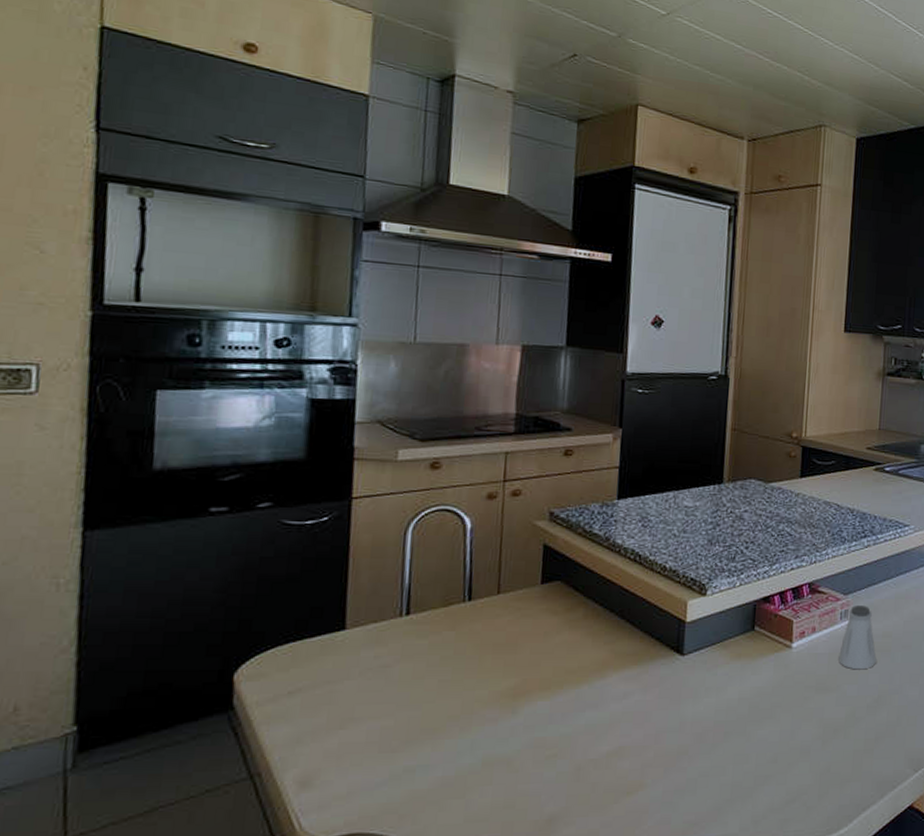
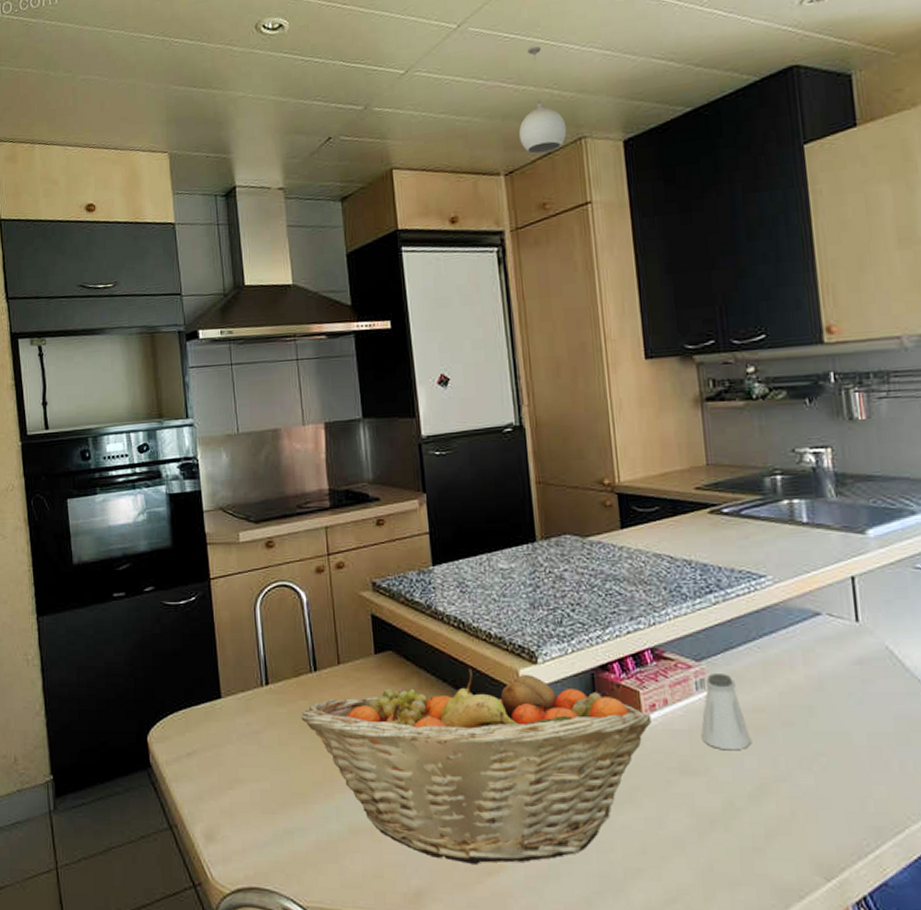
fruit basket: none [444,598,800,786] -> present [301,668,652,864]
pendant light: none [767,29,811,131] -> present [519,45,567,154]

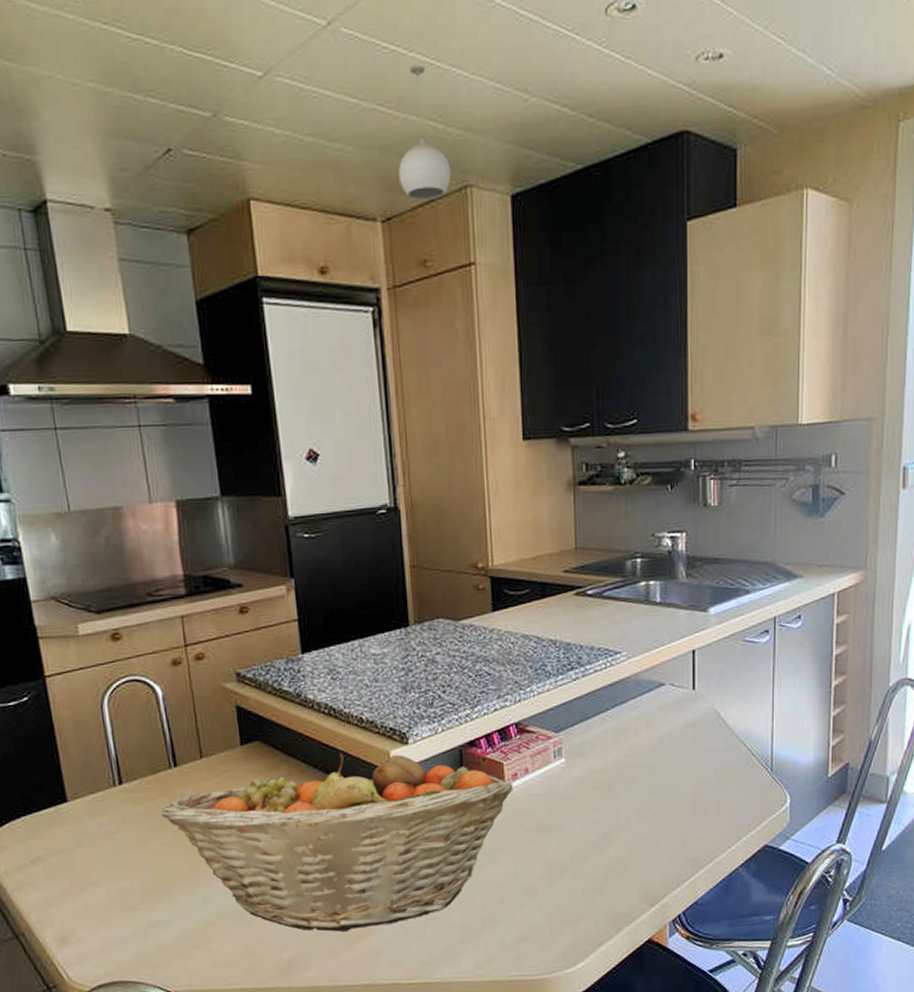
saltshaker: present [701,674,751,751] -> none [556,742,598,809]

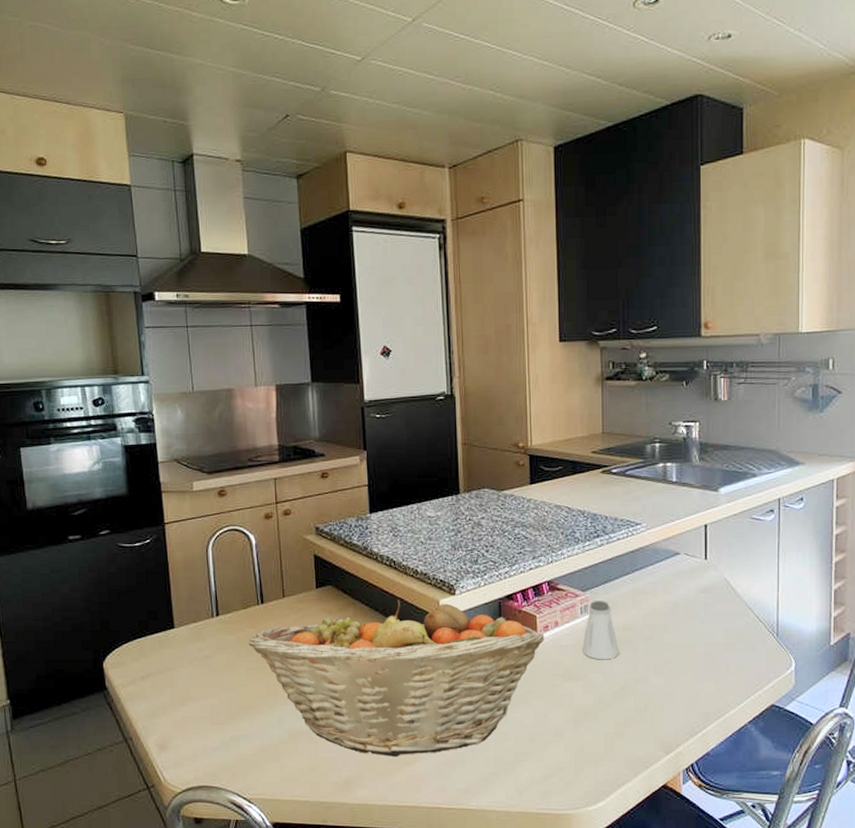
pendant light: present [399,64,451,201] -> none [464,48,506,152]
saltshaker: none [556,742,598,809] -> present [582,601,619,660]

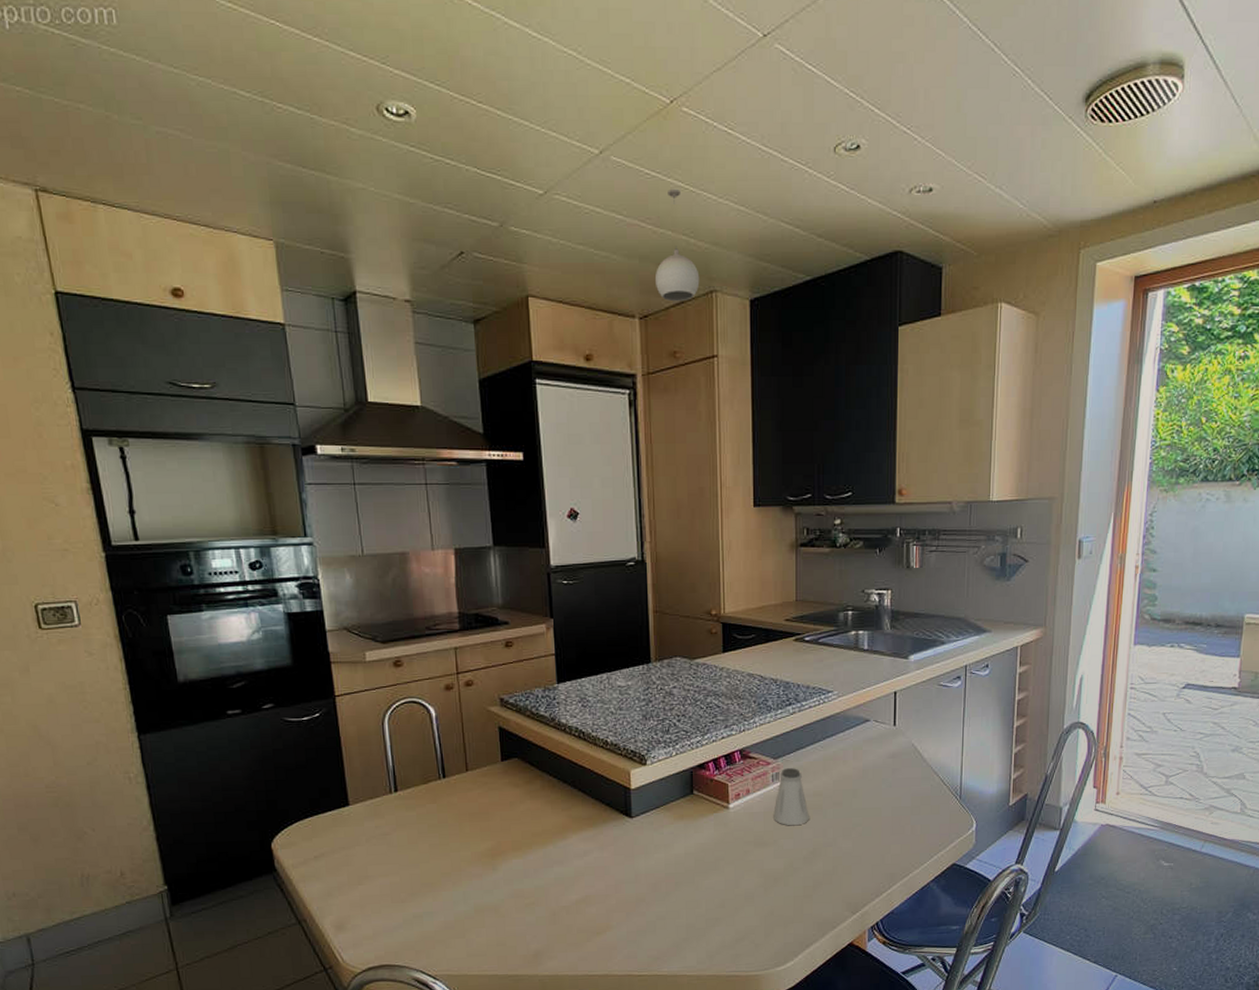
fruit basket: present [248,599,545,756] -> none [429,770,736,927]
pendant light: none [464,48,506,152] -> present [656,188,700,302]

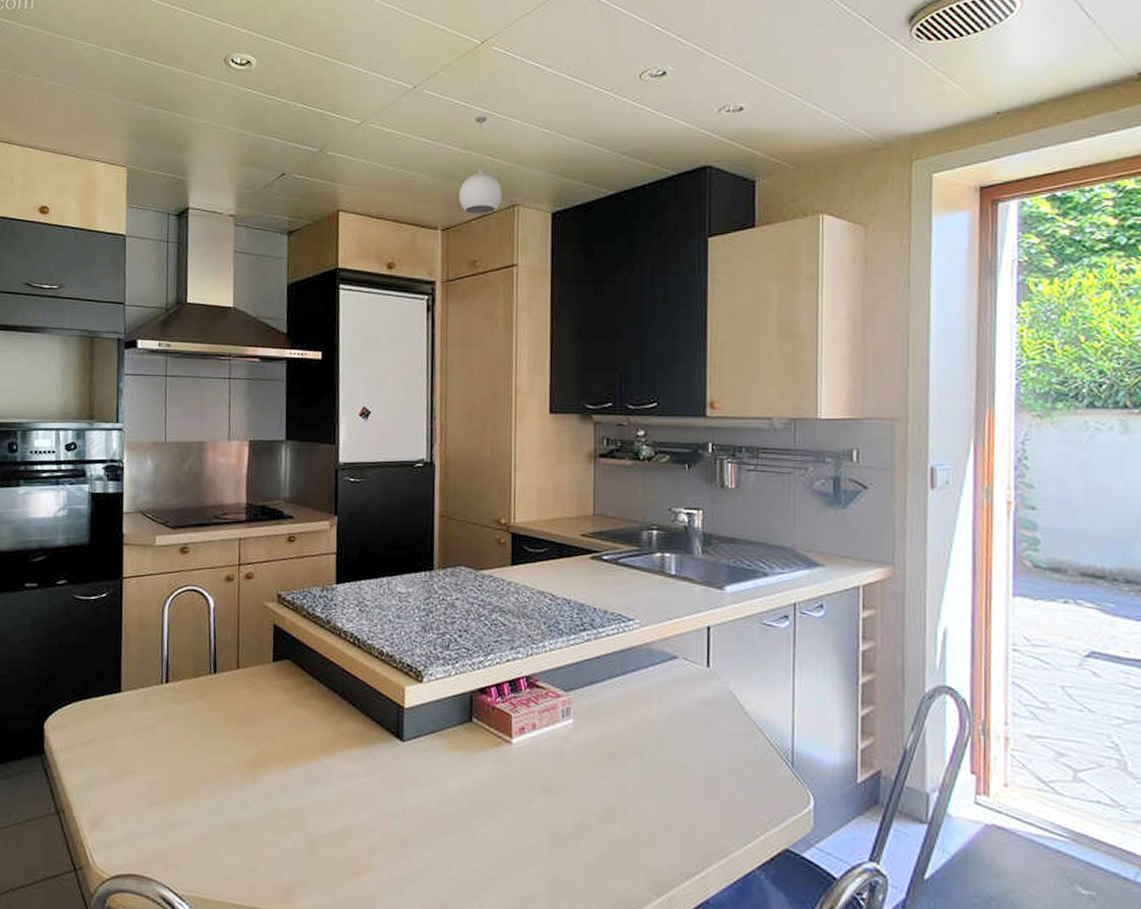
saltshaker: present [773,768,809,826] -> none [563,704,605,775]

